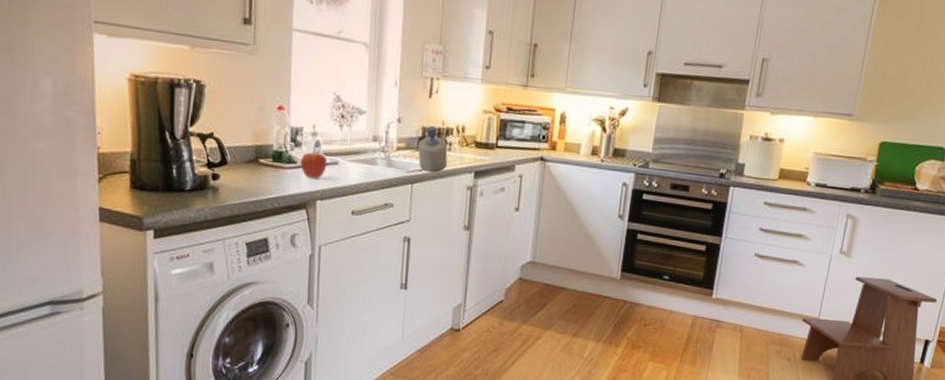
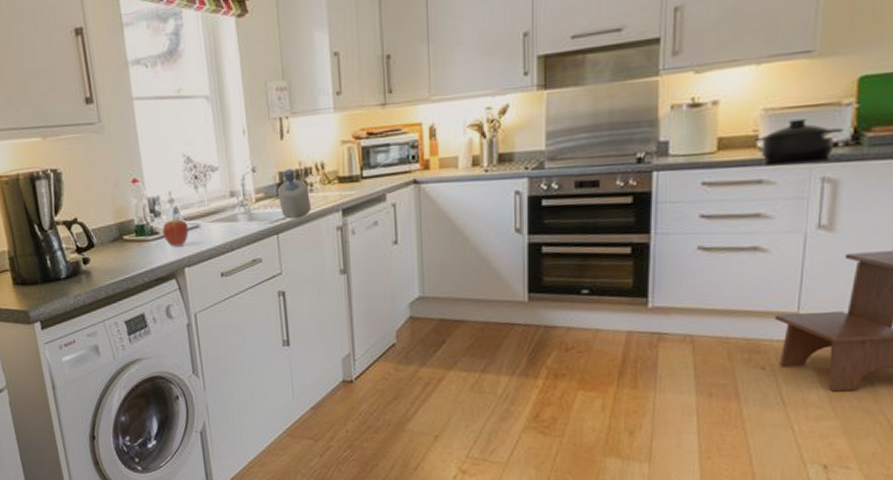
saucepan: none [805,165,866,202] -> present [754,119,844,167]

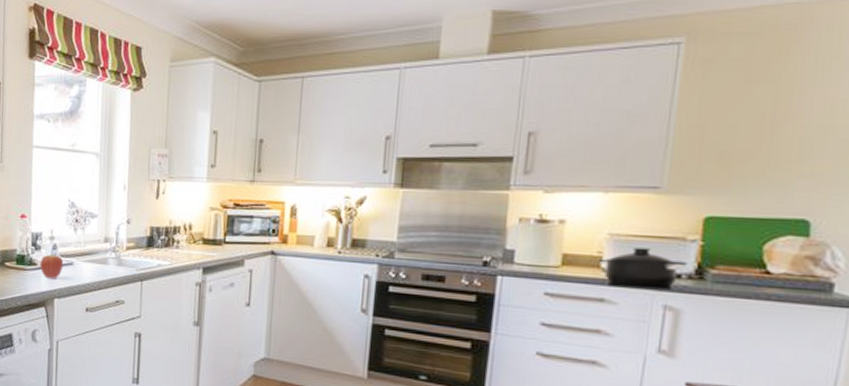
soap dispenser: present [276,169,311,219] -> none [146,225,176,271]

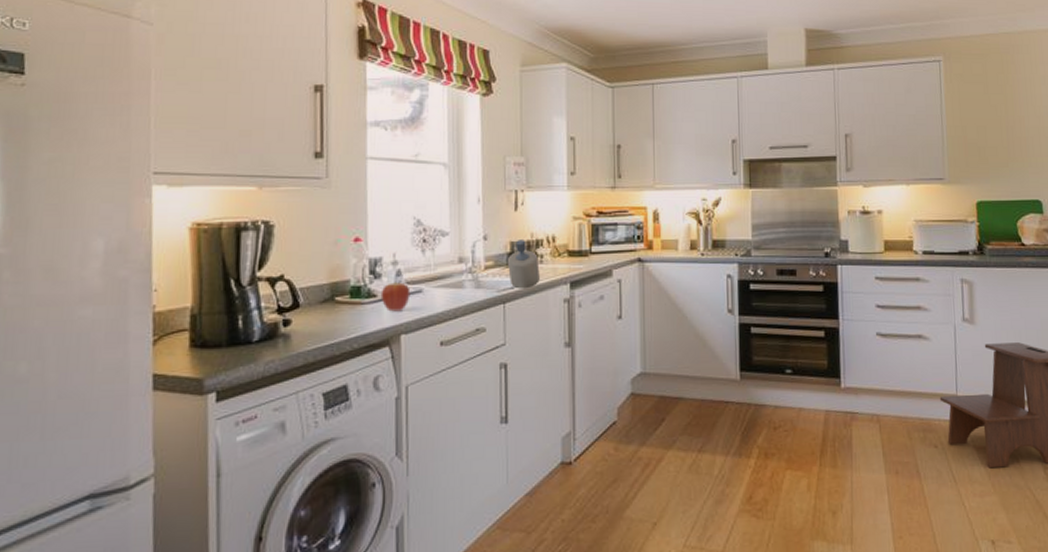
soap dispenser: none [146,225,176,271] -> present [507,240,540,289]
saucepan: present [598,247,688,291] -> none [910,231,972,267]

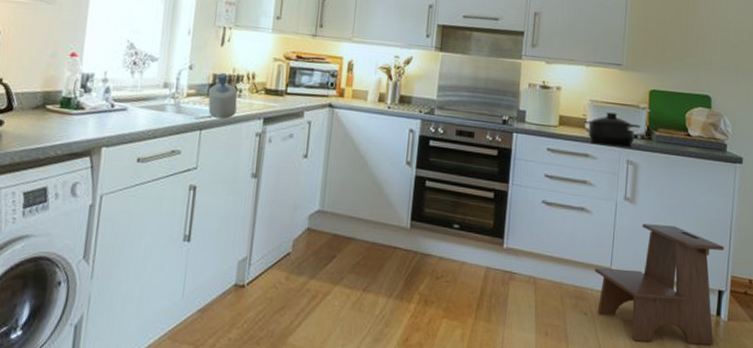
fruit: present [380,281,411,312] -> none [88,97,116,126]
saucepan: none [910,231,972,267] -> present [584,112,641,148]

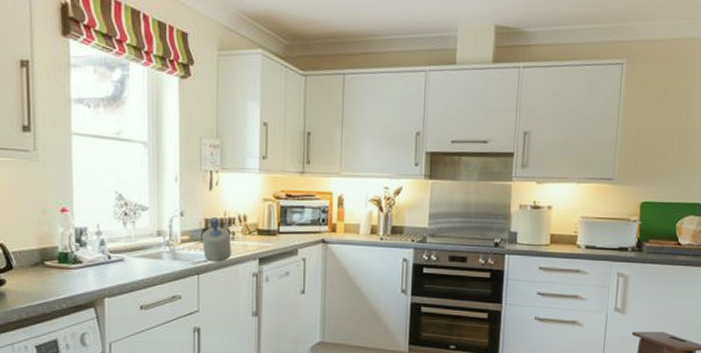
saucepan: present [584,112,641,148] -> none [575,227,632,261]

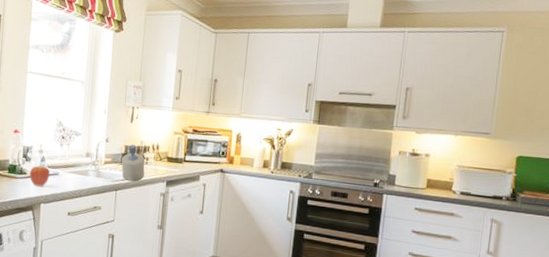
fruit: none [86,249,113,277] -> present [29,164,50,187]

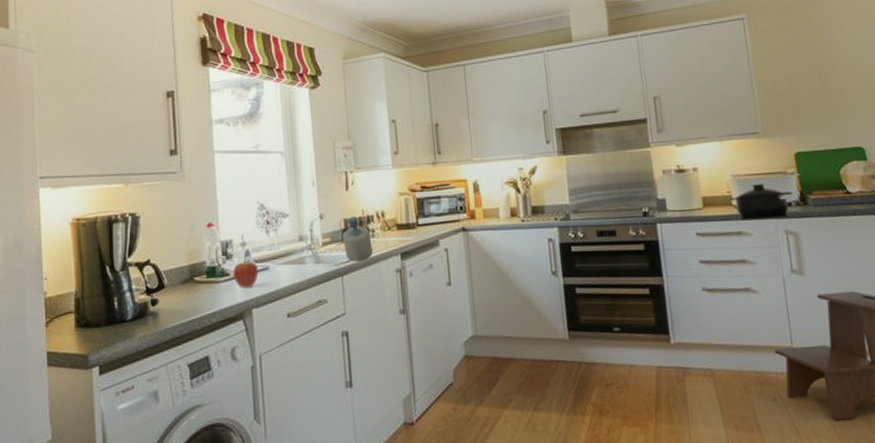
saucepan: none [450,176,507,209] -> present [729,184,794,221]

